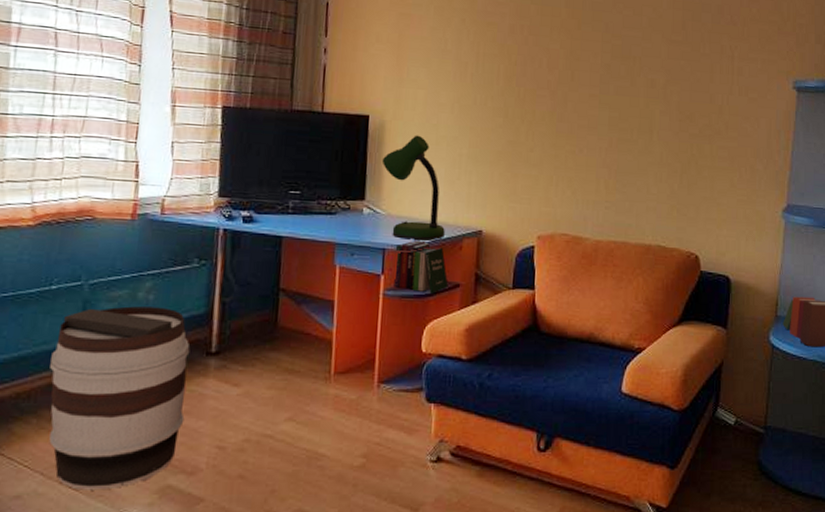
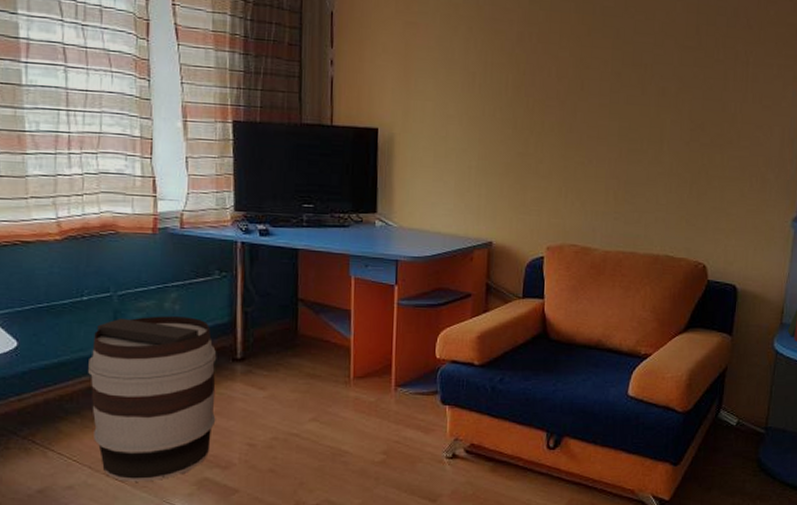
desk lamp: present [381,135,445,241] -> none [392,147,456,252]
books: present [394,240,449,294] -> none [407,251,460,303]

